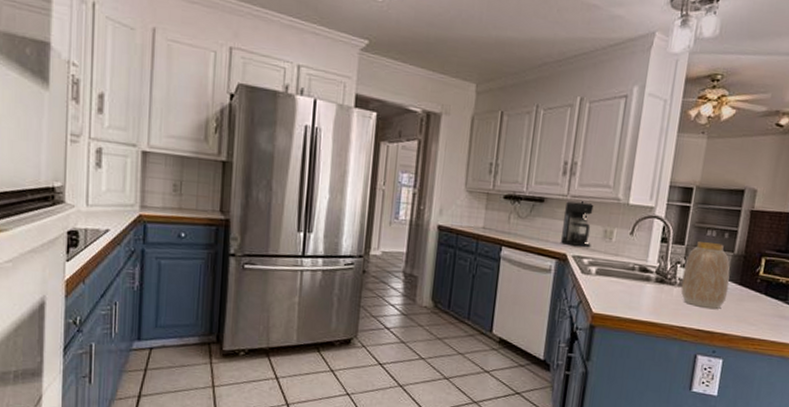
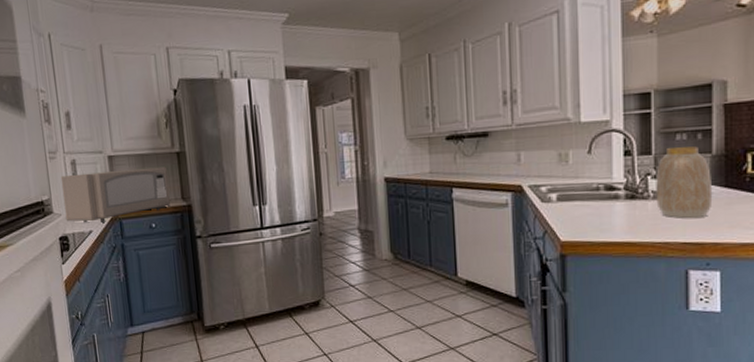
microwave: none [79,164,208,223] -> present [60,166,170,223]
coffee maker: present [561,201,594,248] -> none [512,129,547,177]

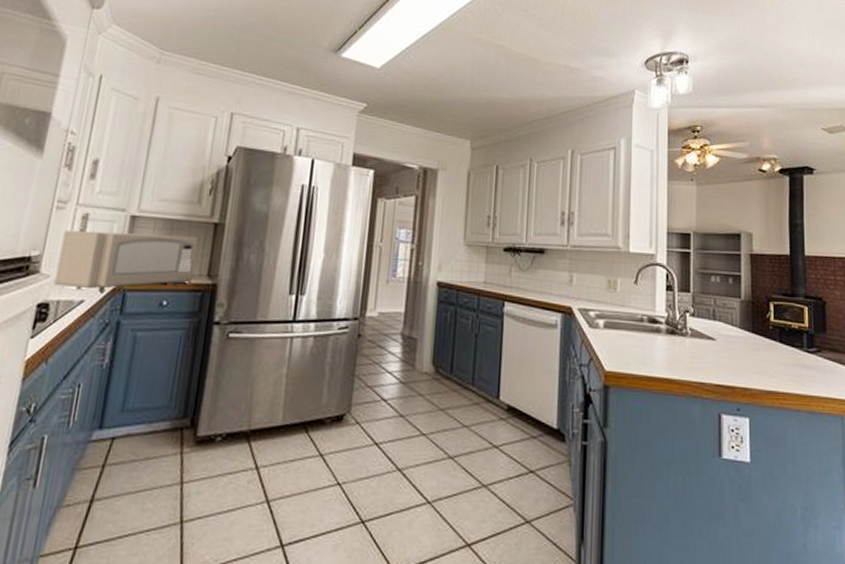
vase: present [656,146,713,219] -> none [693,288,742,361]

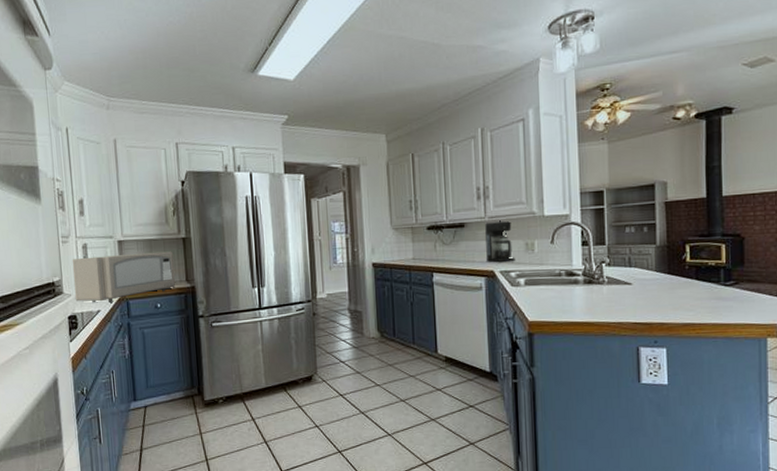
coffee maker: none [565,251,596,300] -> present [485,221,516,263]

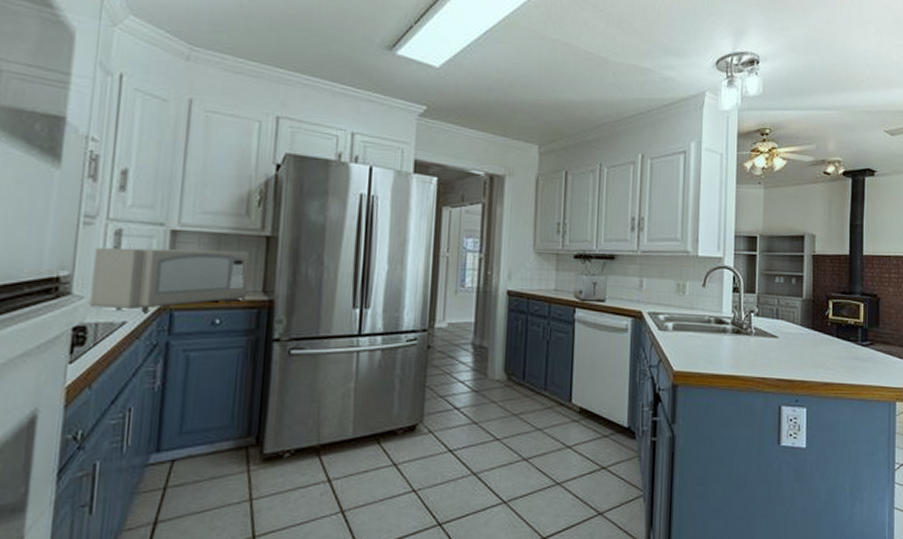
toaster: none [429,241,460,268] -> present [573,273,607,303]
coffee maker: present [485,221,516,263] -> none [635,257,665,304]

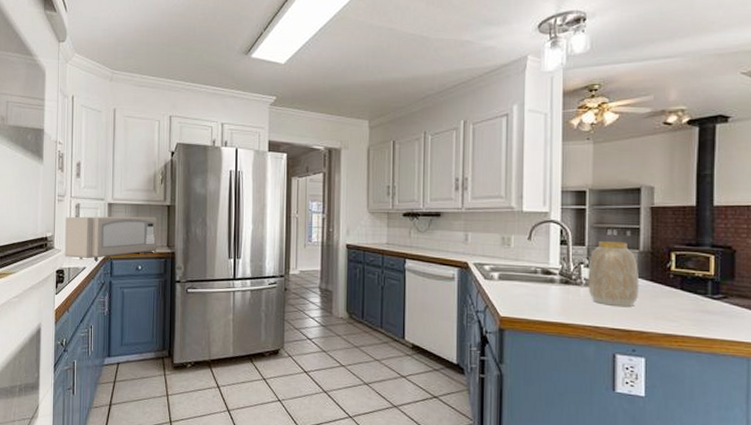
toaster: present [573,273,607,303] -> none [403,229,434,255]
vase: none [757,289,803,357] -> present [588,241,640,308]

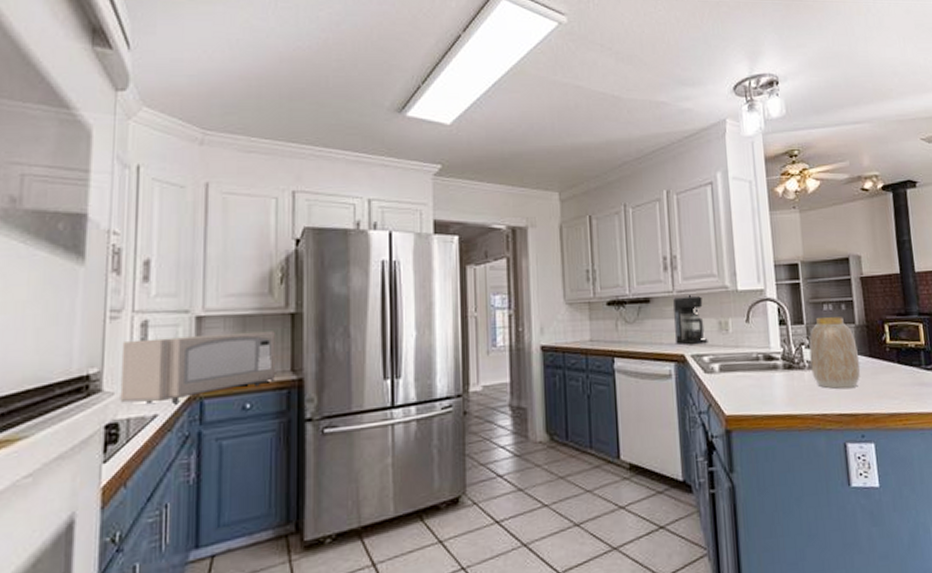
coffee maker: none [461,214,490,255] -> present [673,296,708,346]

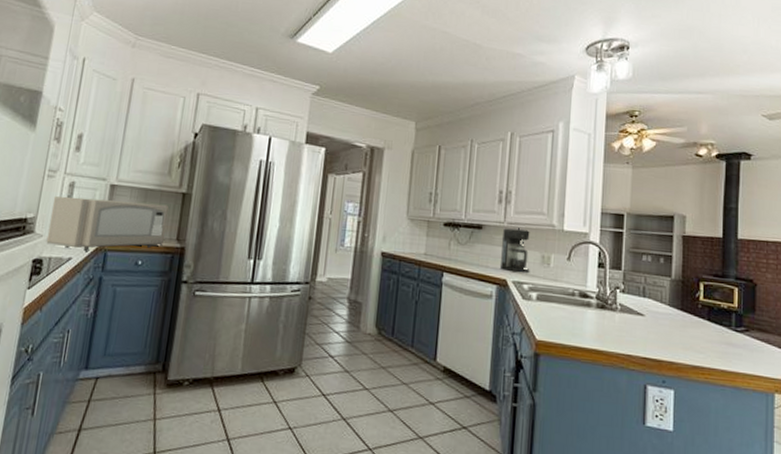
vase: present [809,317,861,389] -> none [622,267,671,336]

